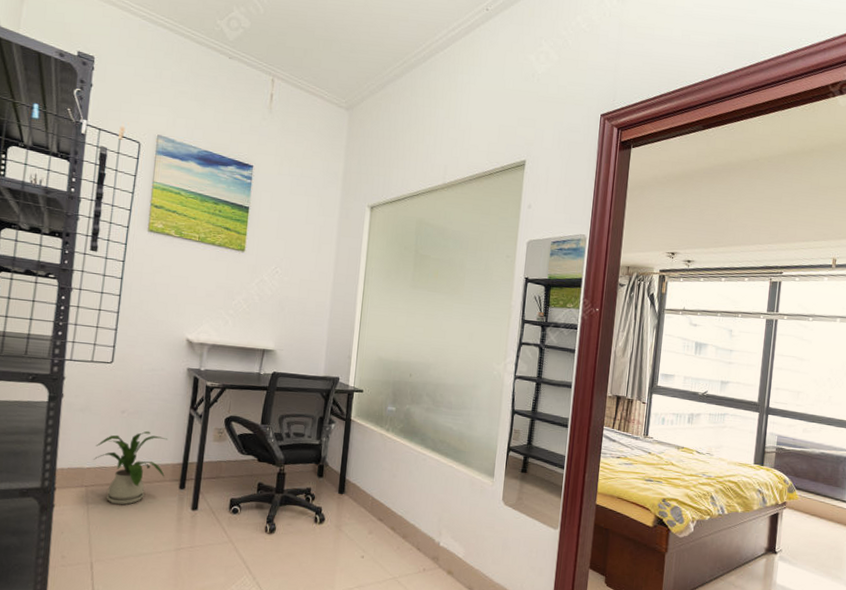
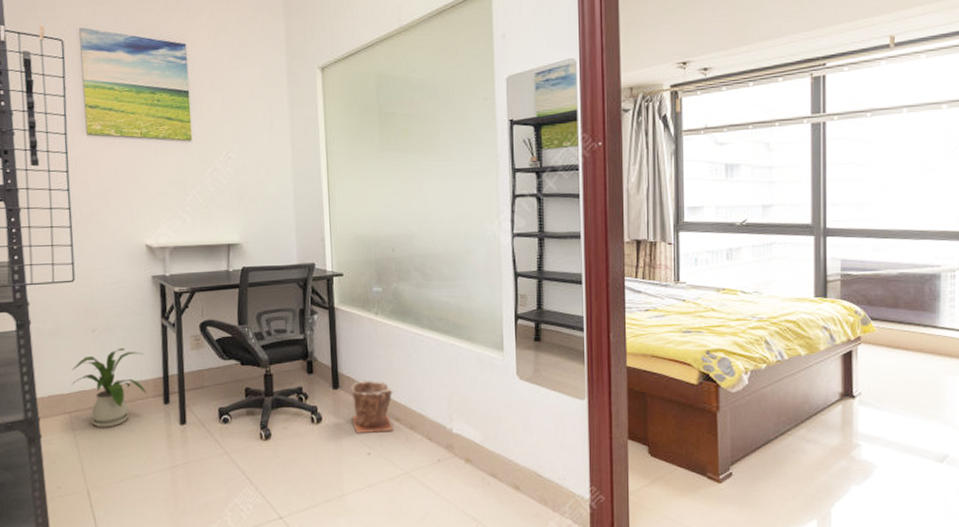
plant pot: none [351,488,392,539] -> present [350,380,395,434]

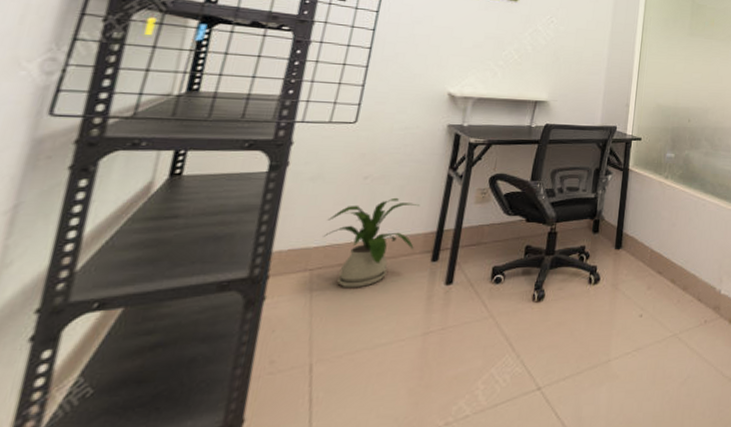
plant pot: present [350,380,395,434] -> none [629,241,672,295]

